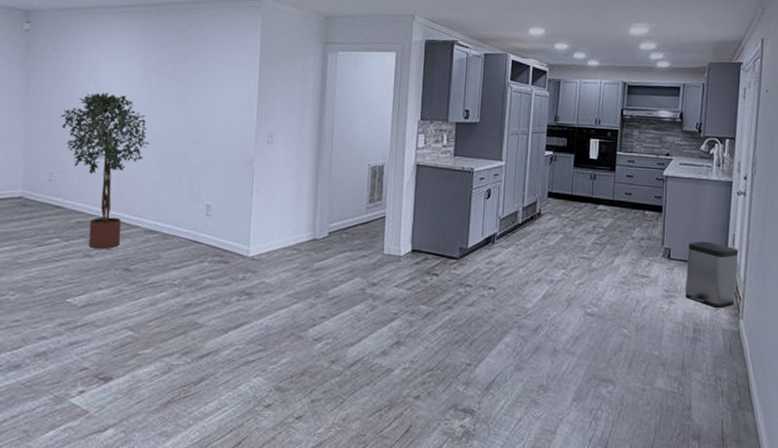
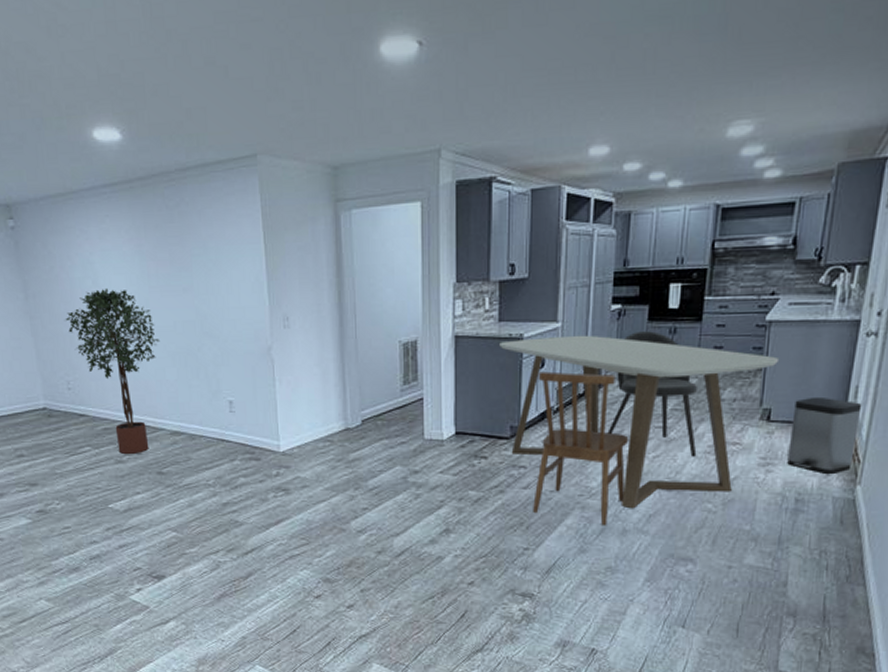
dining table: none [454,172,675,331] -> present [500,335,780,509]
dining chair: none [476,202,559,345] -> present [533,371,629,525]
dining chair: none [541,175,614,286] -> present [607,331,699,457]

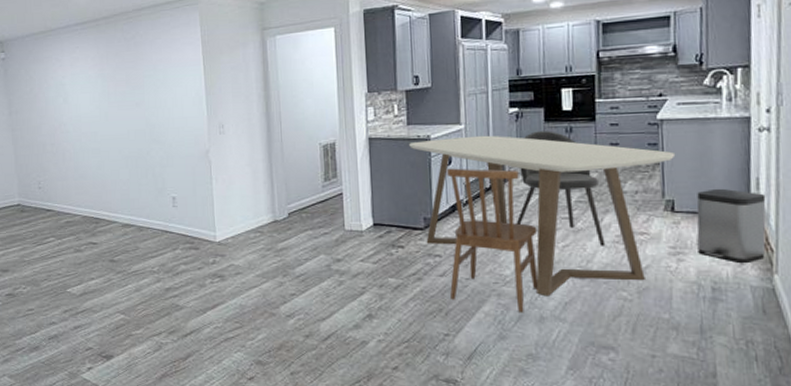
potted tree: present [65,287,161,454] -> none [40,104,116,244]

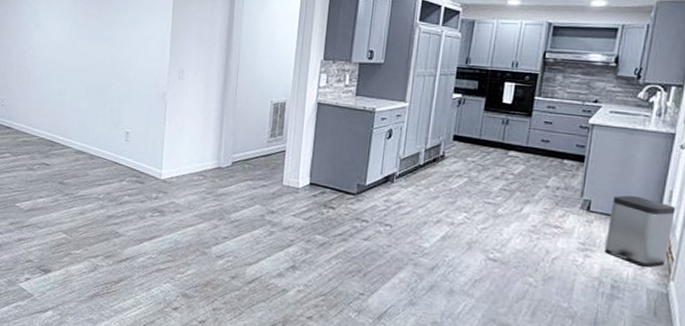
dining table: present [409,135,676,297] -> none [354,112,600,273]
dining chair: present [446,168,538,312] -> none [371,141,461,283]
dining chair: present [516,131,606,246] -> none [442,118,526,234]

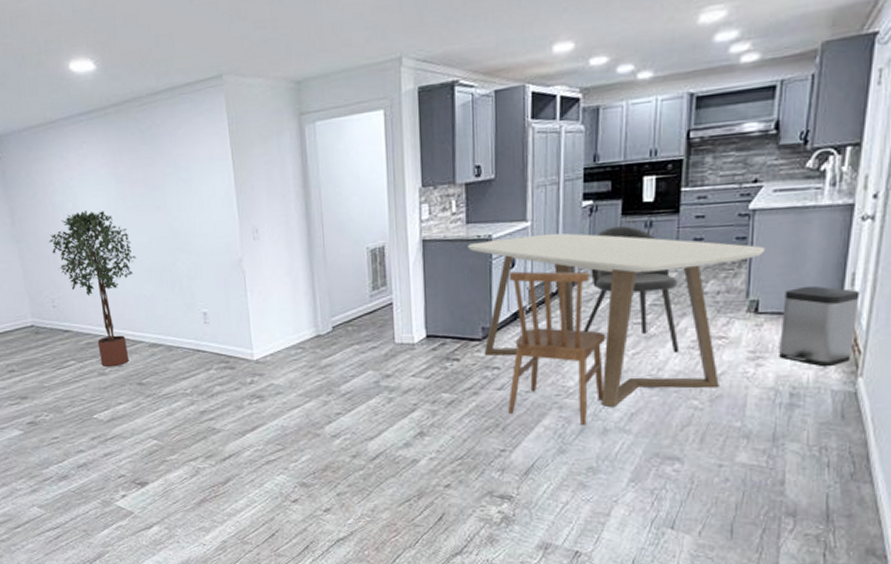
potted tree: none [9,31,80,165] -> present [48,209,137,366]
dining table: none [354,112,600,273] -> present [468,232,766,408]
dining chair: none [371,141,461,283] -> present [508,271,606,425]
dining chair: none [442,118,526,234] -> present [583,226,680,353]

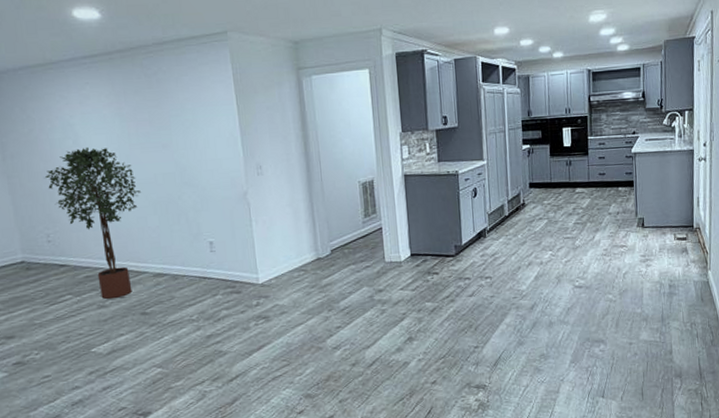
dining table: present [468,232,766,408] -> none [440,169,645,305]
dining chair: present [508,271,606,425] -> none [472,199,548,320]
dining chair: present [583,226,680,353] -> none [529,164,597,259]
pedal bin: present [779,285,860,367] -> none [659,206,704,265]

